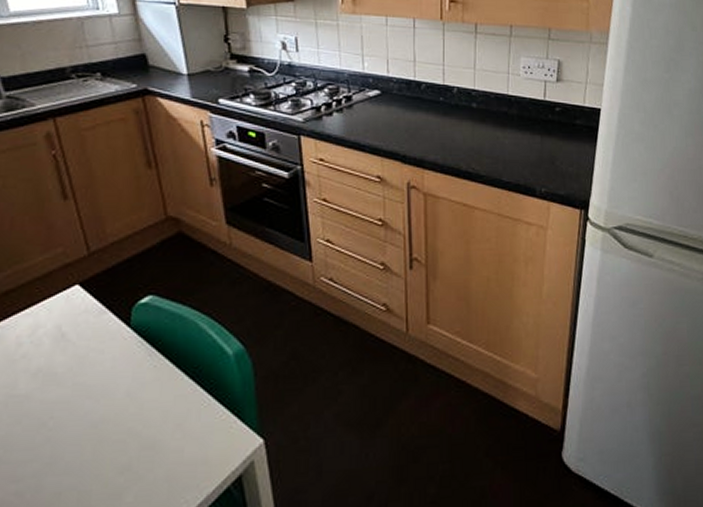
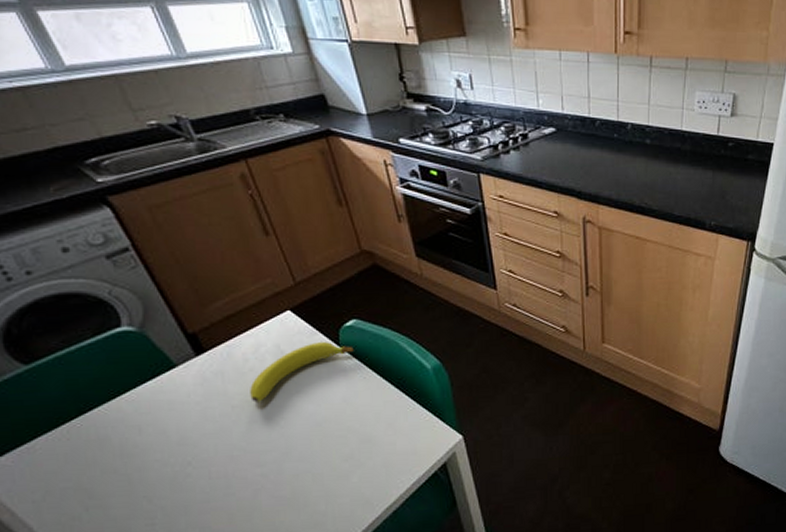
fruit: none [17,322,146,398] -> present [250,342,354,402]

